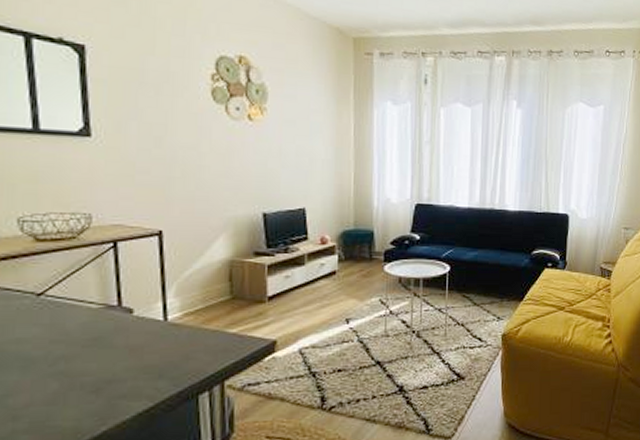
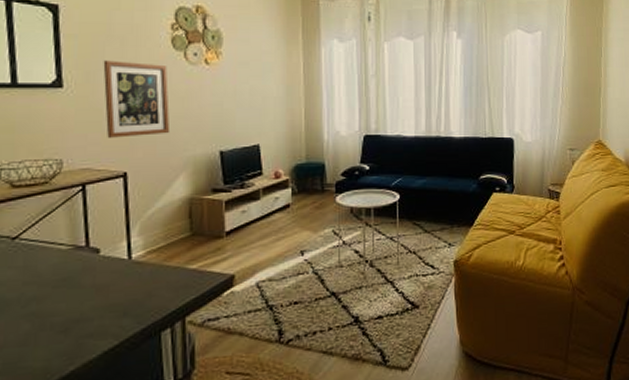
wall art: none [135,109,210,194] -> present [103,60,171,138]

